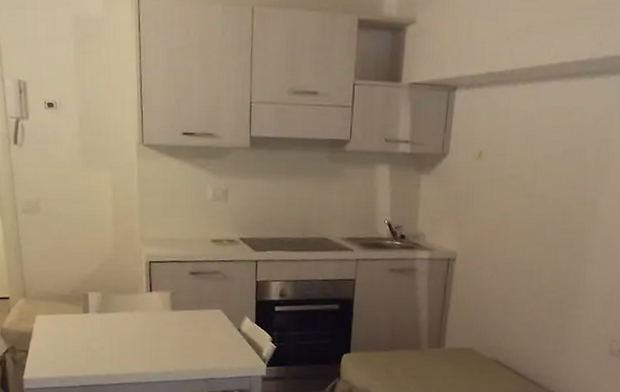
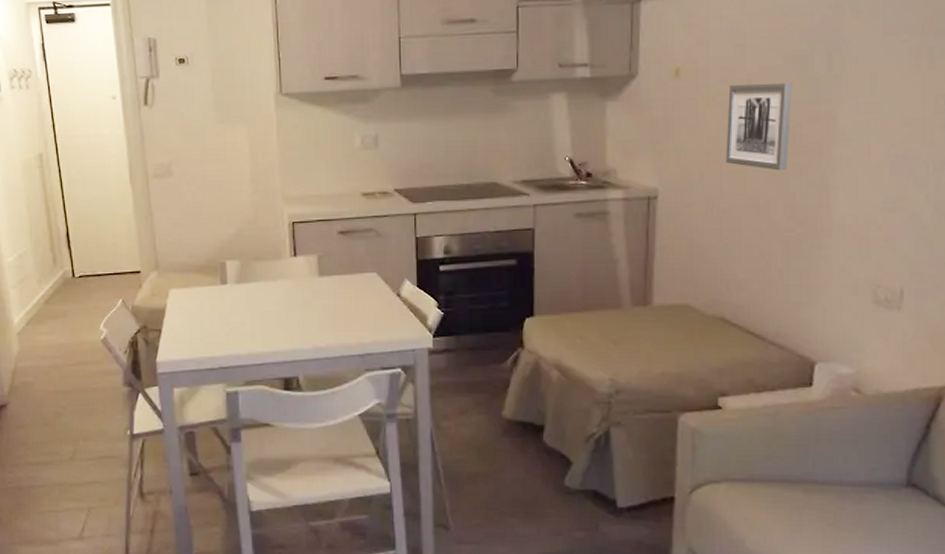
wall art: none [511,169,568,244] -> present [725,82,792,171]

